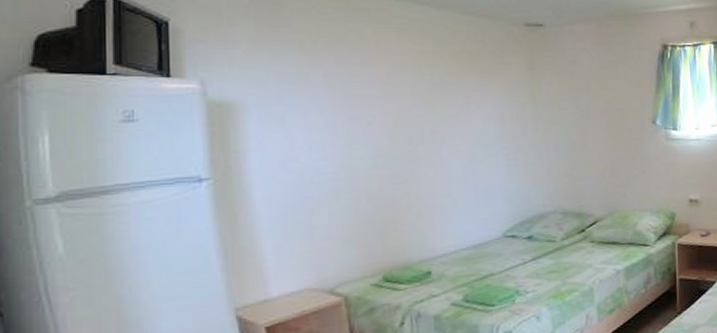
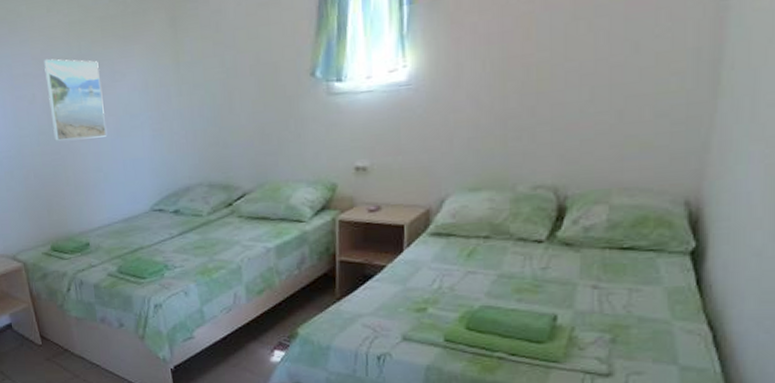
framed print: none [389,82,457,165] -> present [44,58,106,141]

